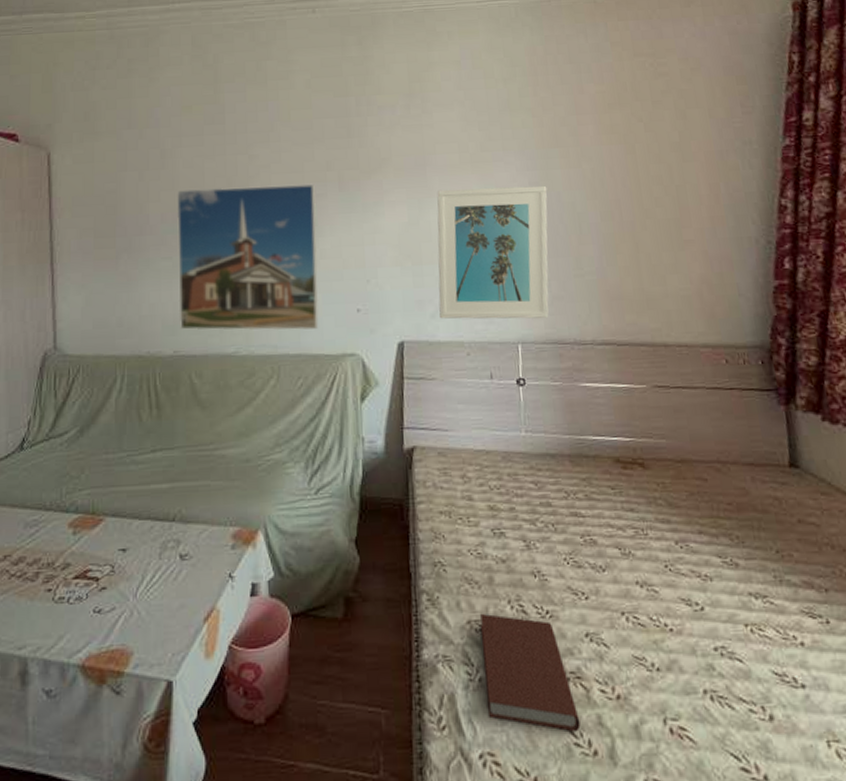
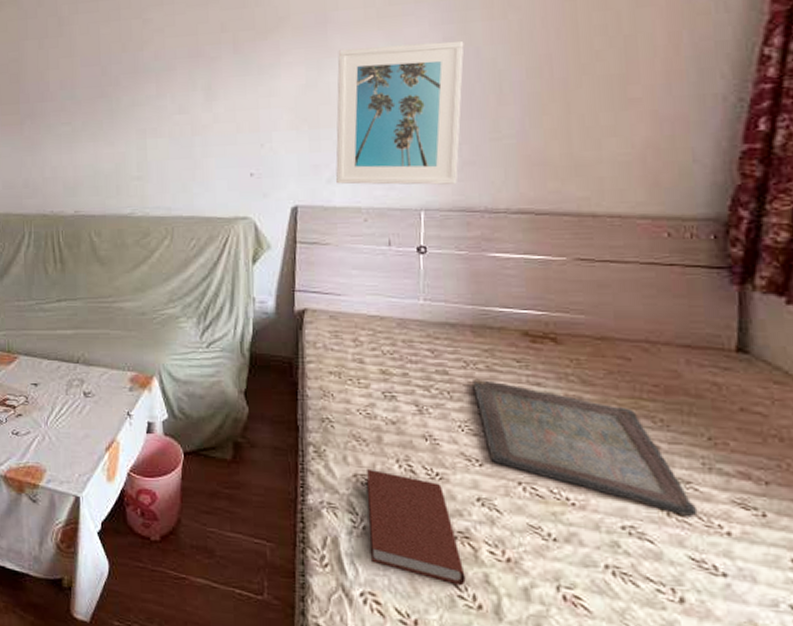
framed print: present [176,184,319,331] -> none [74,47,212,193]
serving tray: none [574,508,776,630] -> present [472,378,698,516]

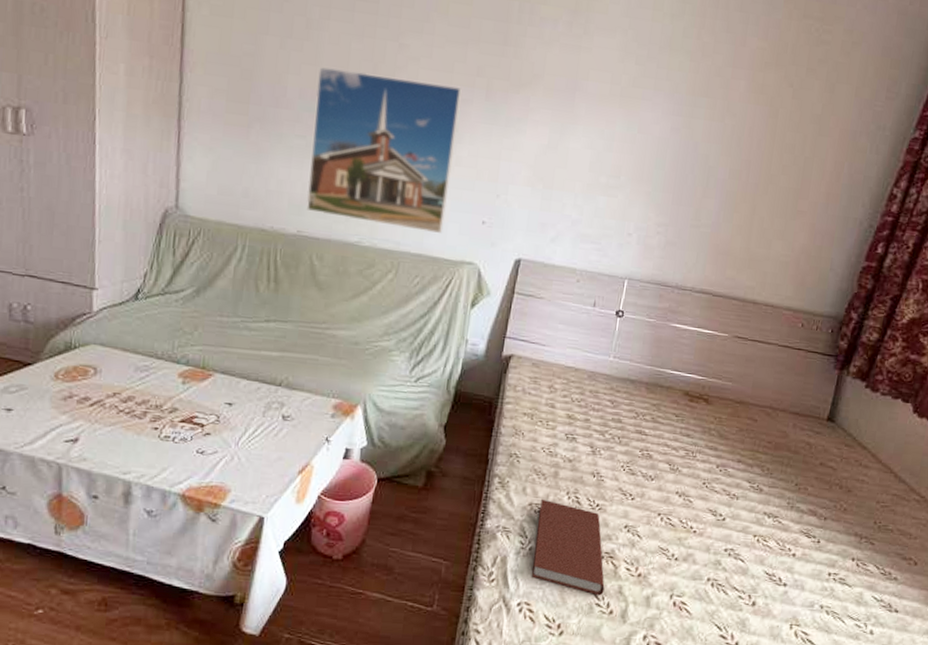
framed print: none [74,47,212,193] -> present [306,67,462,233]
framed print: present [335,40,464,186] -> none [559,118,687,261]
serving tray: present [472,378,698,516] -> none [638,427,778,542]

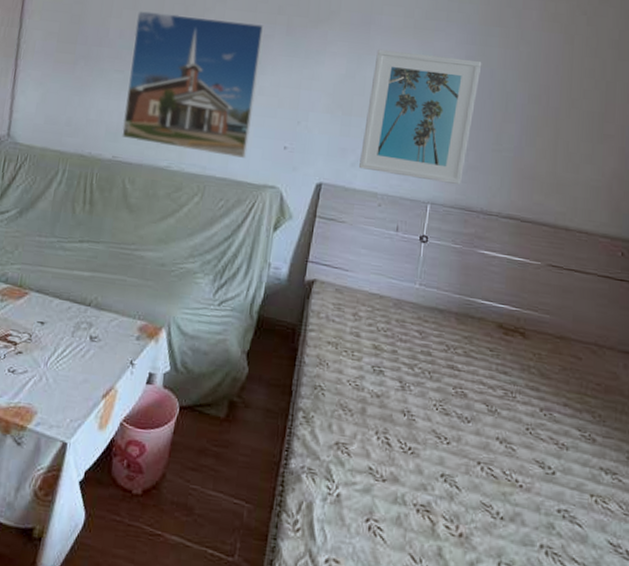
book: present [532,498,605,596] -> none [340,437,422,558]
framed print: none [559,118,687,261] -> present [359,49,482,186]

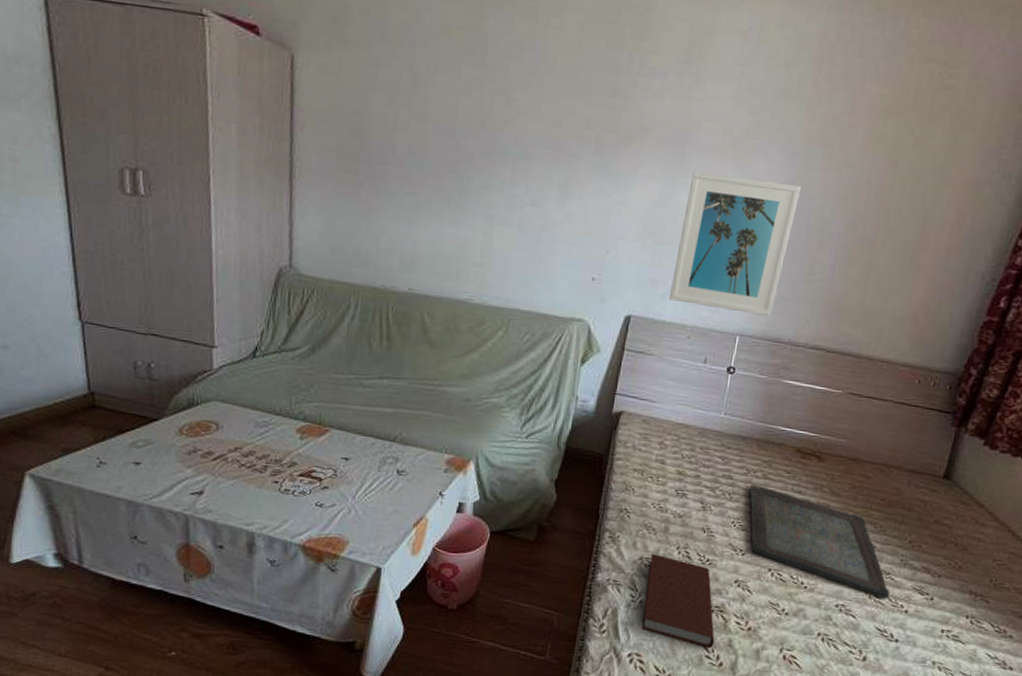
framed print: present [121,11,264,158] -> none [416,123,571,290]
book: none [340,437,422,558] -> present [642,553,715,649]
serving tray: none [451,361,619,505] -> present [749,484,890,599]

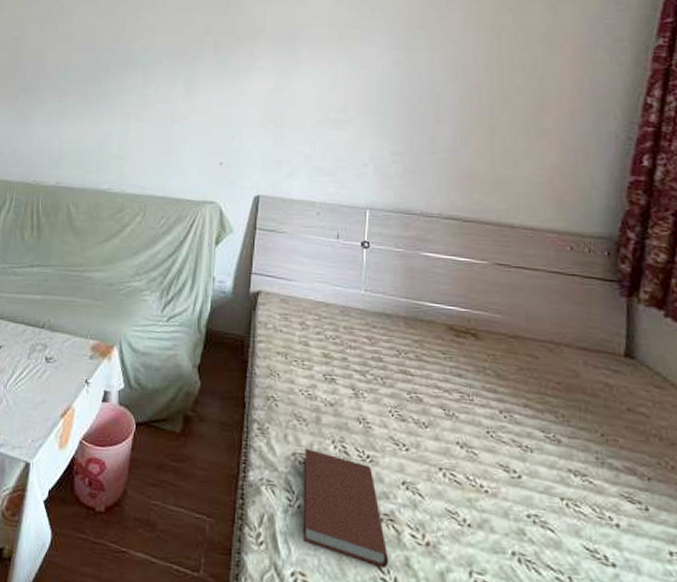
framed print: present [669,171,802,317] -> none [295,61,410,189]
serving tray: present [749,484,890,599] -> none [403,366,592,508]

